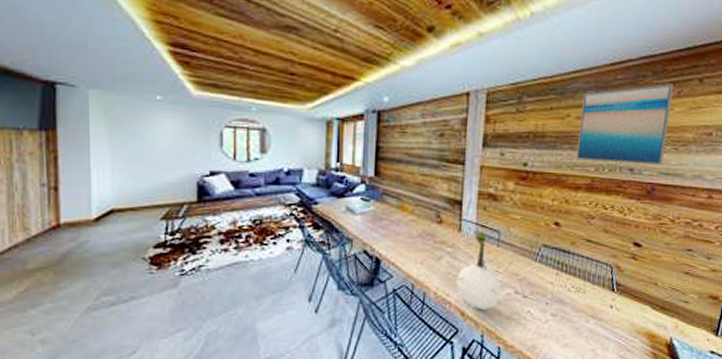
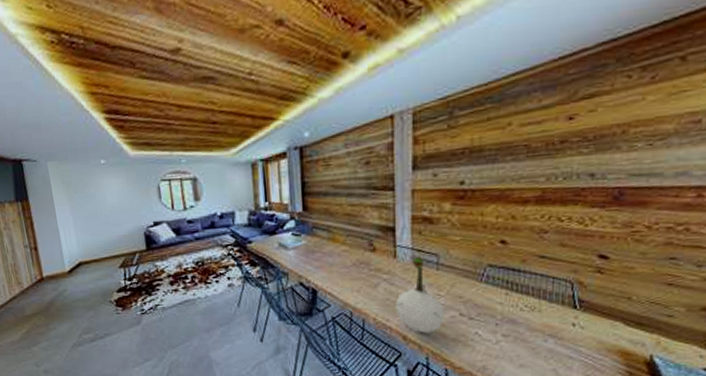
wall art: present [575,83,673,165] -> none [521,68,645,172]

